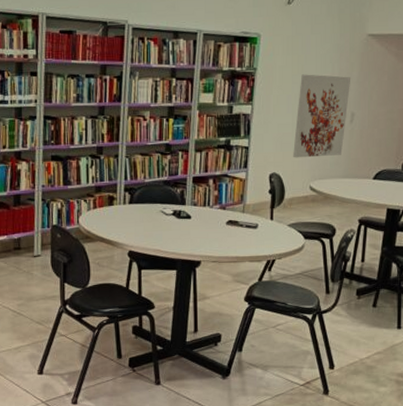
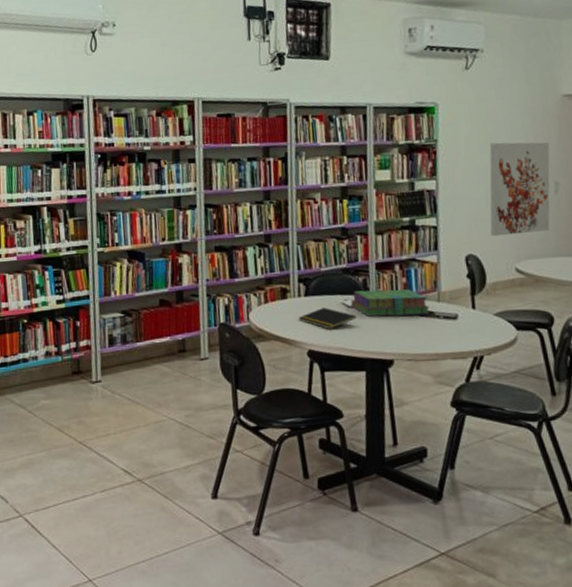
notepad: none [123,215,173,234] -> present [299,308,357,330]
stack of books: none [169,200,235,224] -> present [351,289,430,317]

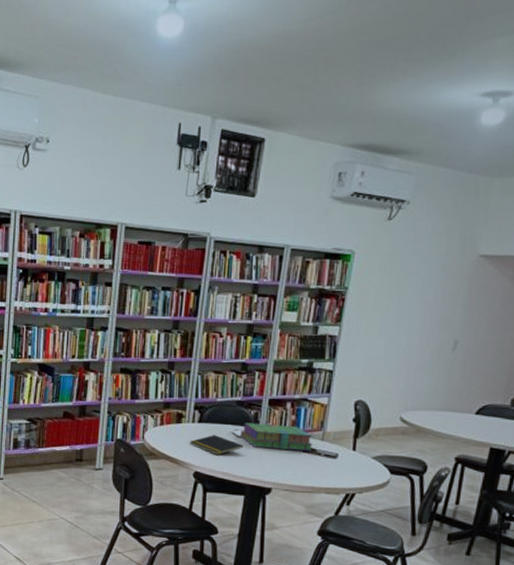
wall art: present [489,142,550,237] -> none [383,296,457,386]

